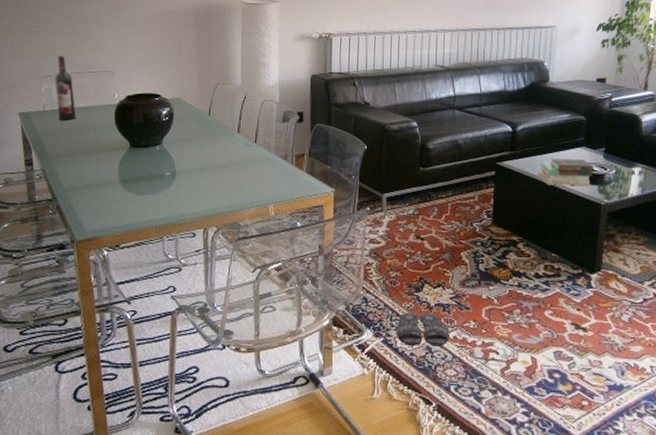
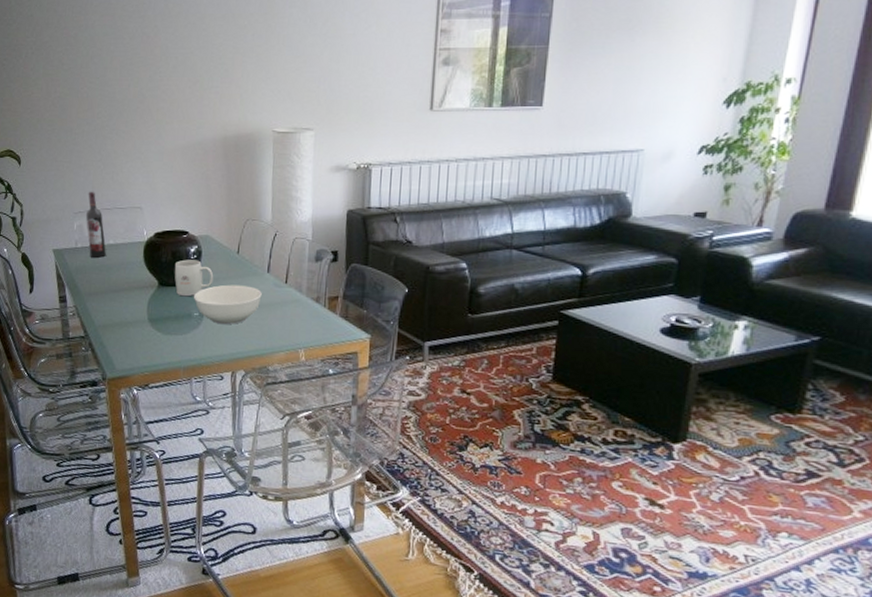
mug: none [146,121,186,157] -> present [174,259,214,297]
bowl: none [165,145,233,184] -> present [193,284,262,325]
slippers: present [394,312,450,347] -> none [433,472,497,512]
books: present [537,158,593,186] -> none [611,307,684,341]

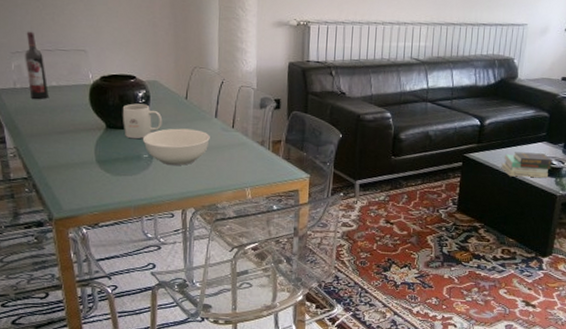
books: none [611,307,684,341] -> present [501,152,553,178]

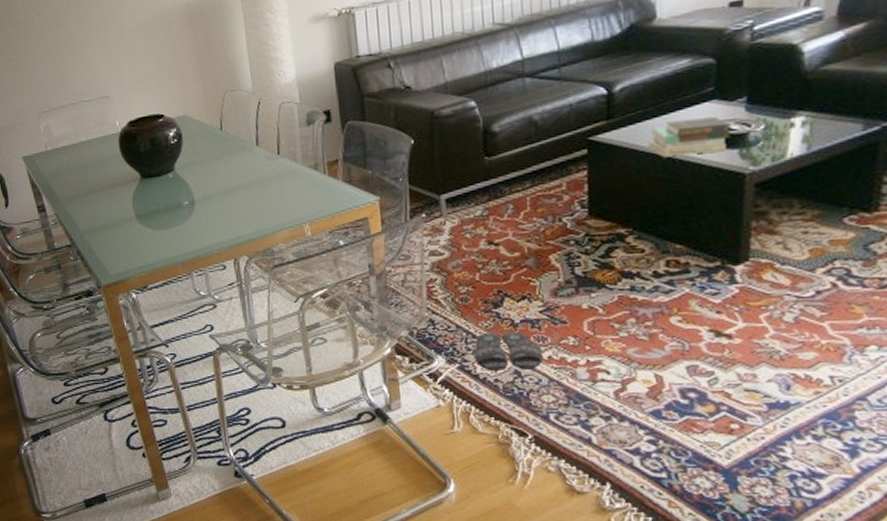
wine bottle: present [24,31,49,99] -> none [49,86,80,159]
mug: present [122,103,163,139] -> none [154,144,200,186]
bowl: present [142,128,210,166] -> none [180,163,254,210]
slippers: none [363,290,413,320] -> present [471,331,543,371]

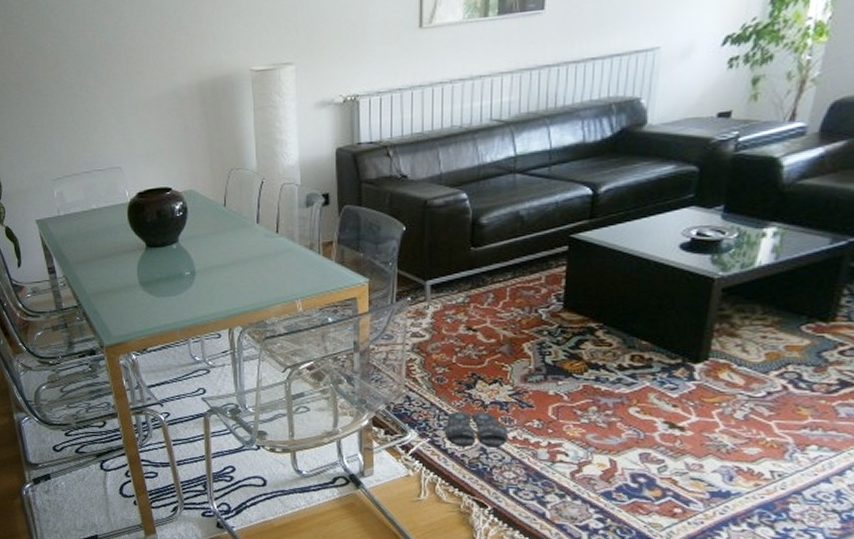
books: present [647,117,731,158] -> none [625,223,706,258]

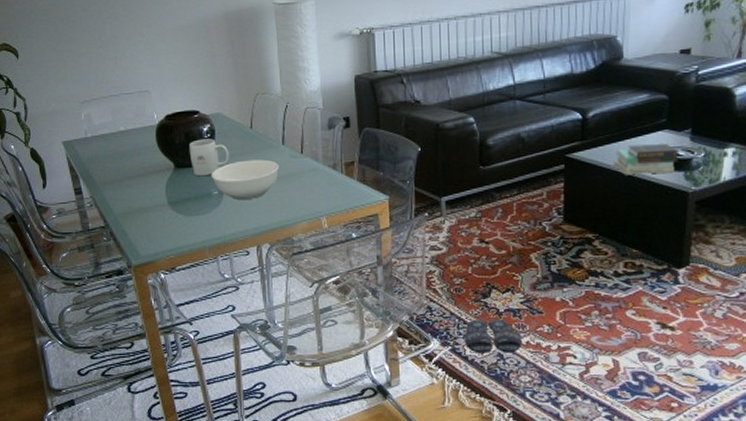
mug: none [160,217,202,257] -> present [188,139,230,177]
bowl: none [182,239,253,282] -> present [211,159,279,201]
books: none [625,223,706,258] -> present [613,144,678,175]

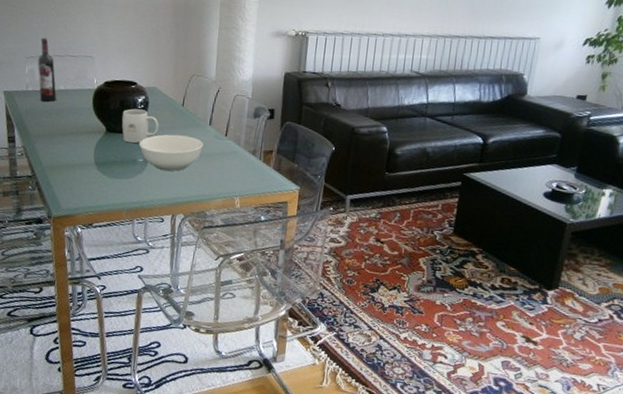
wine bottle: none [92,78,118,146] -> present [37,37,57,102]
slippers: present [462,319,522,353] -> none [347,311,401,346]
books: present [613,144,678,175] -> none [504,173,563,203]

